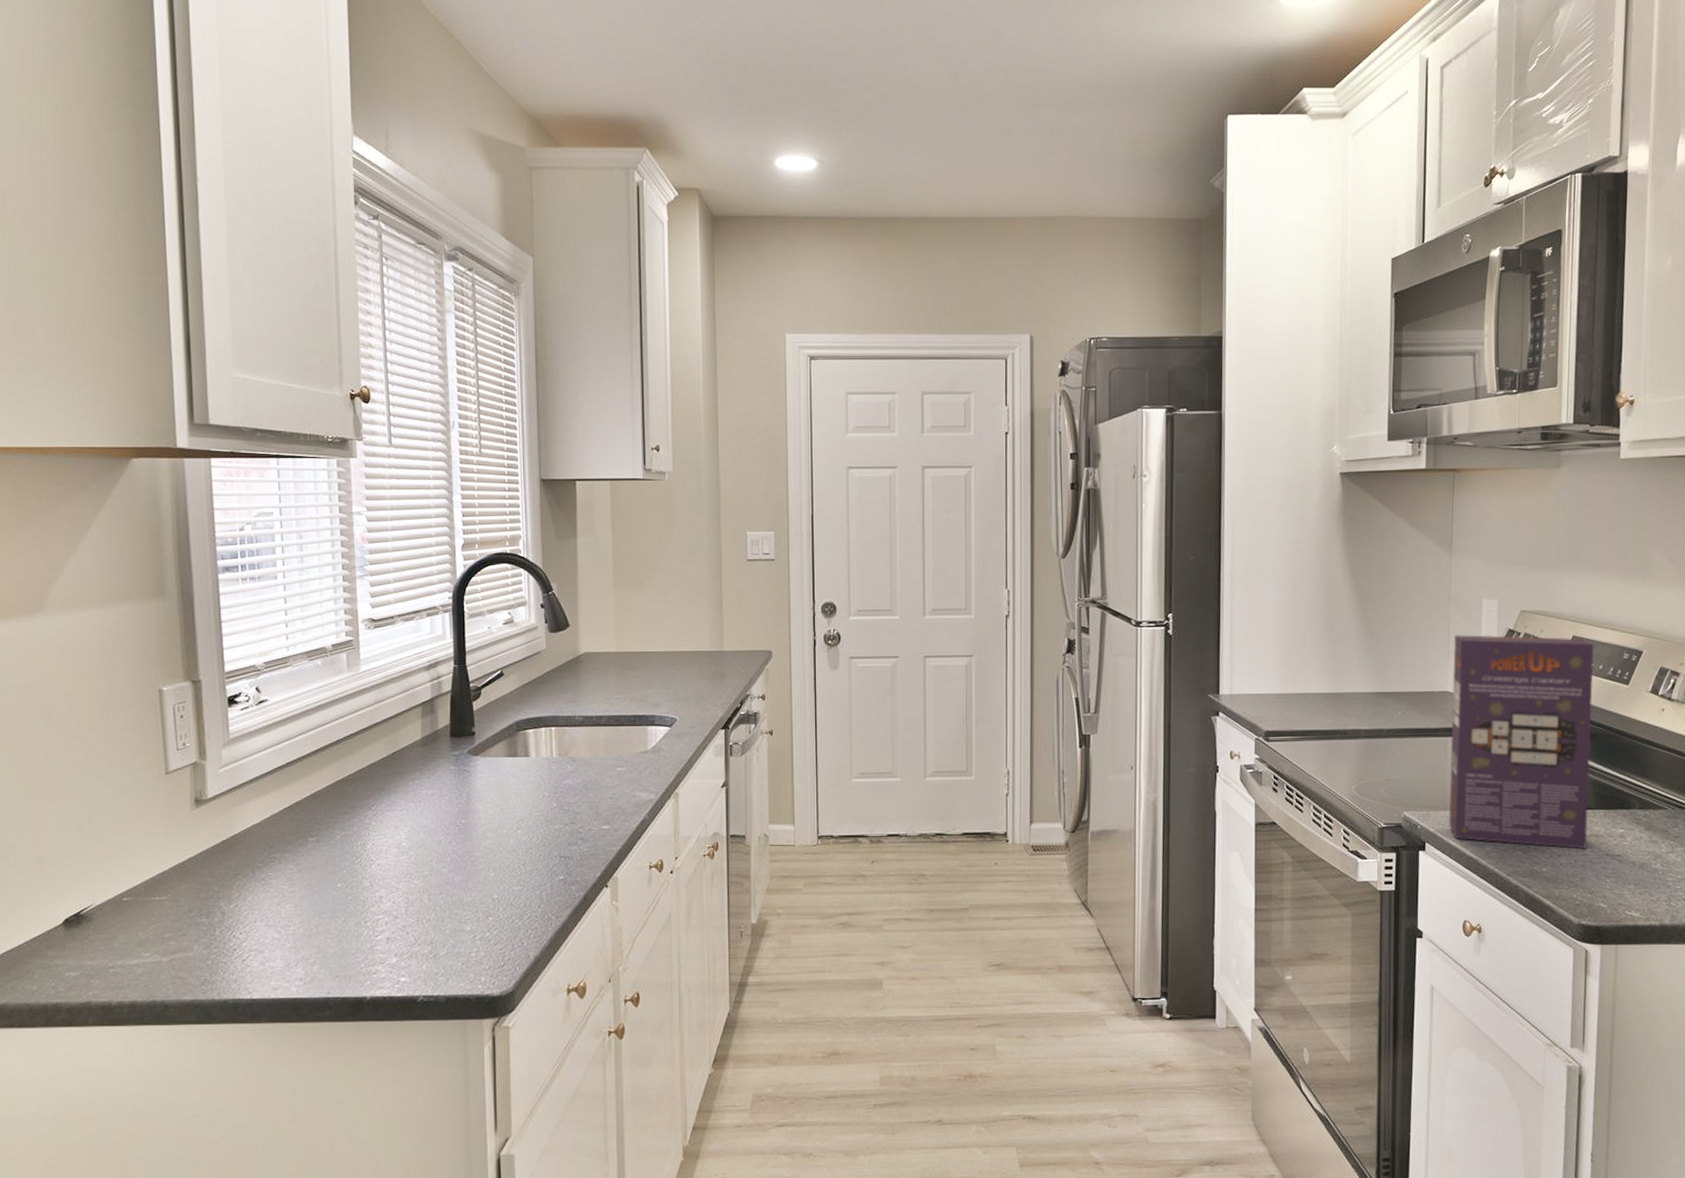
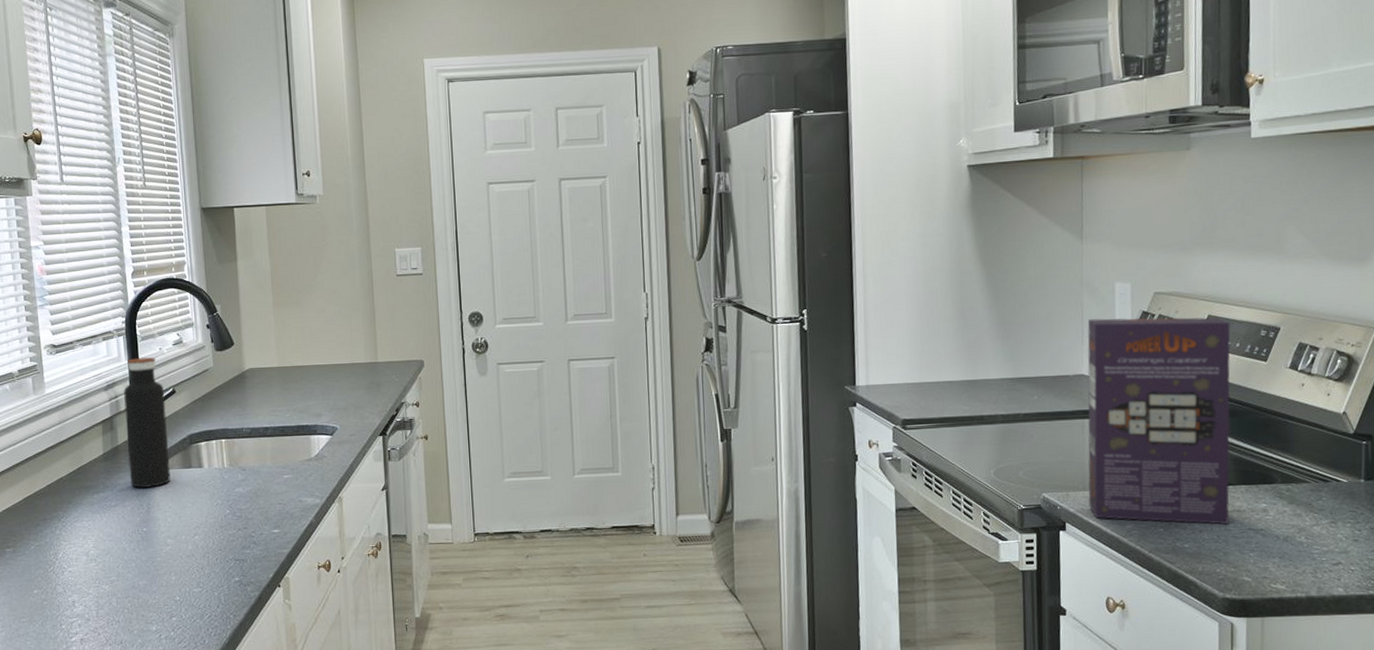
water bottle: none [447,636,494,777] -> present [124,357,171,489]

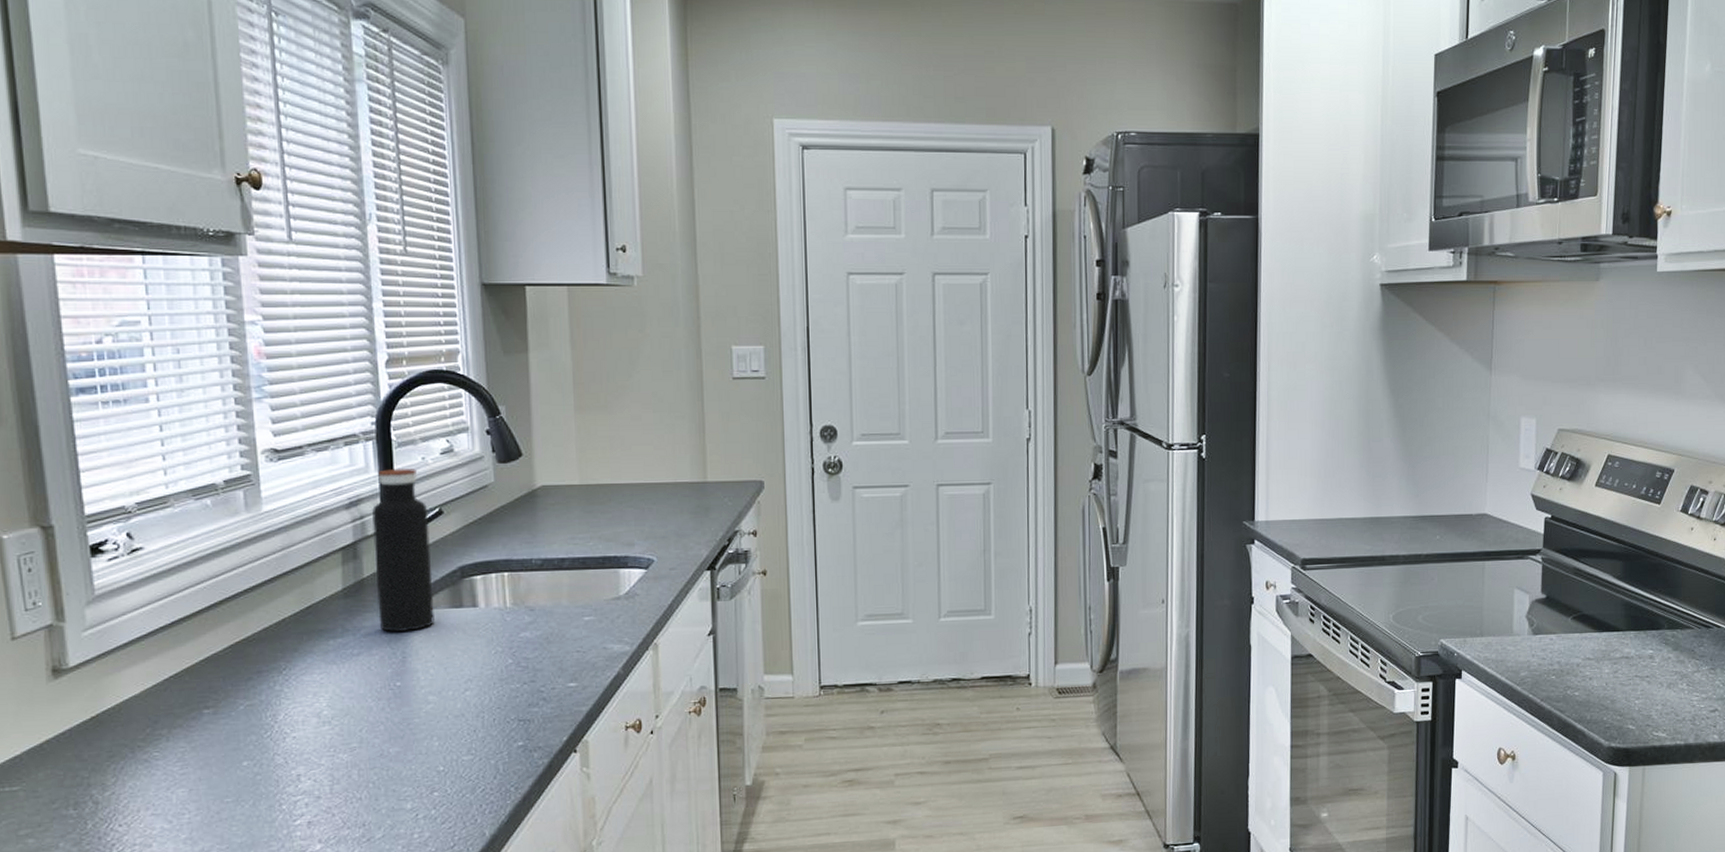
cereal box: present [1087,317,1231,524] -> none [1485,455,1628,671]

